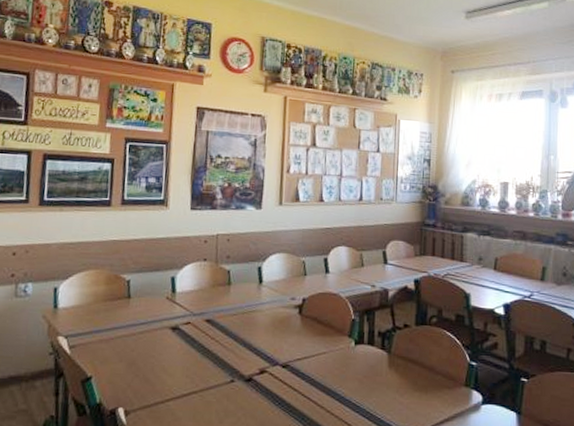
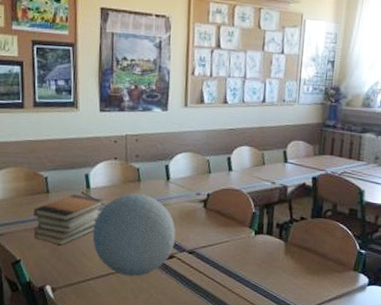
book stack: none [110,299,190,359] -> present [32,193,103,246]
decorative orb: none [175,298,268,396] -> present [92,193,176,277]

